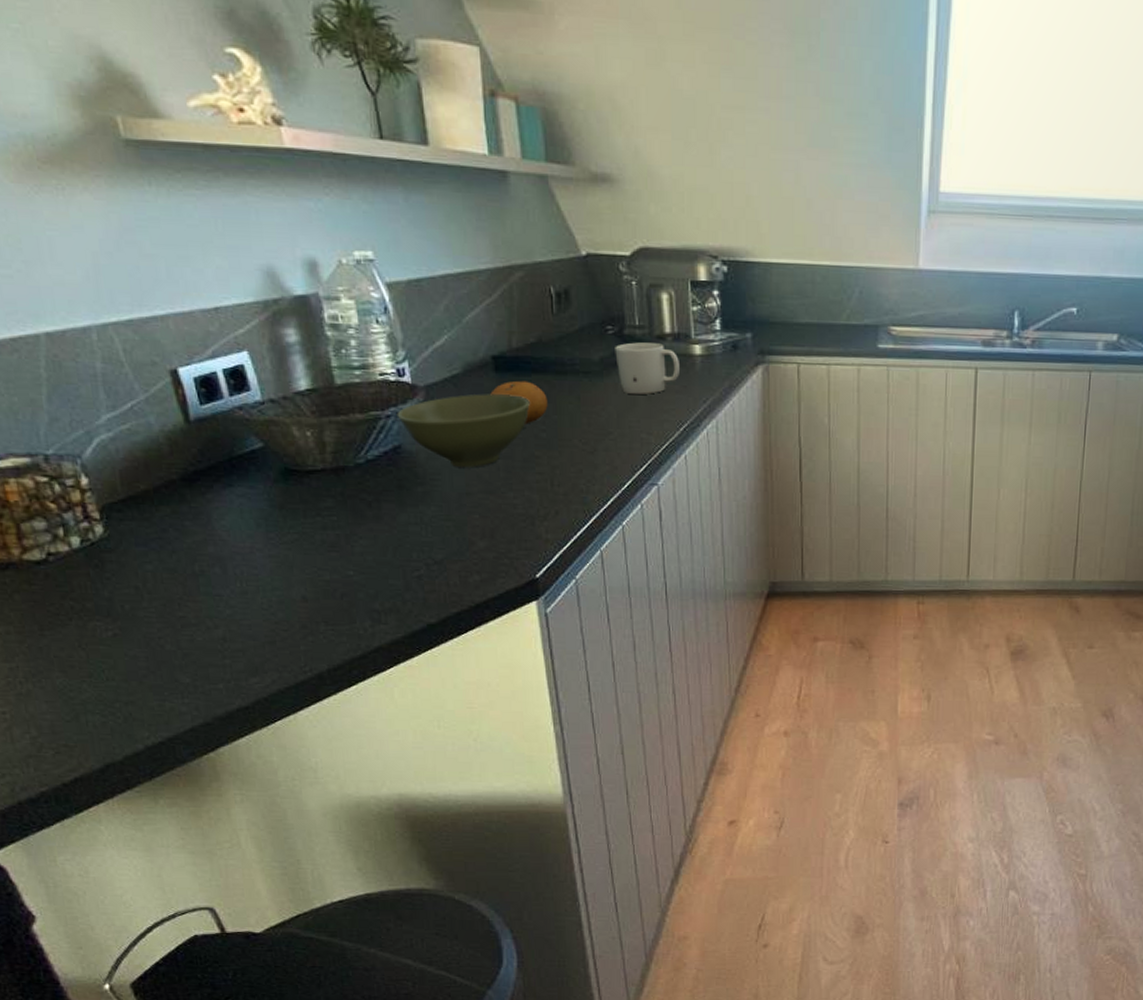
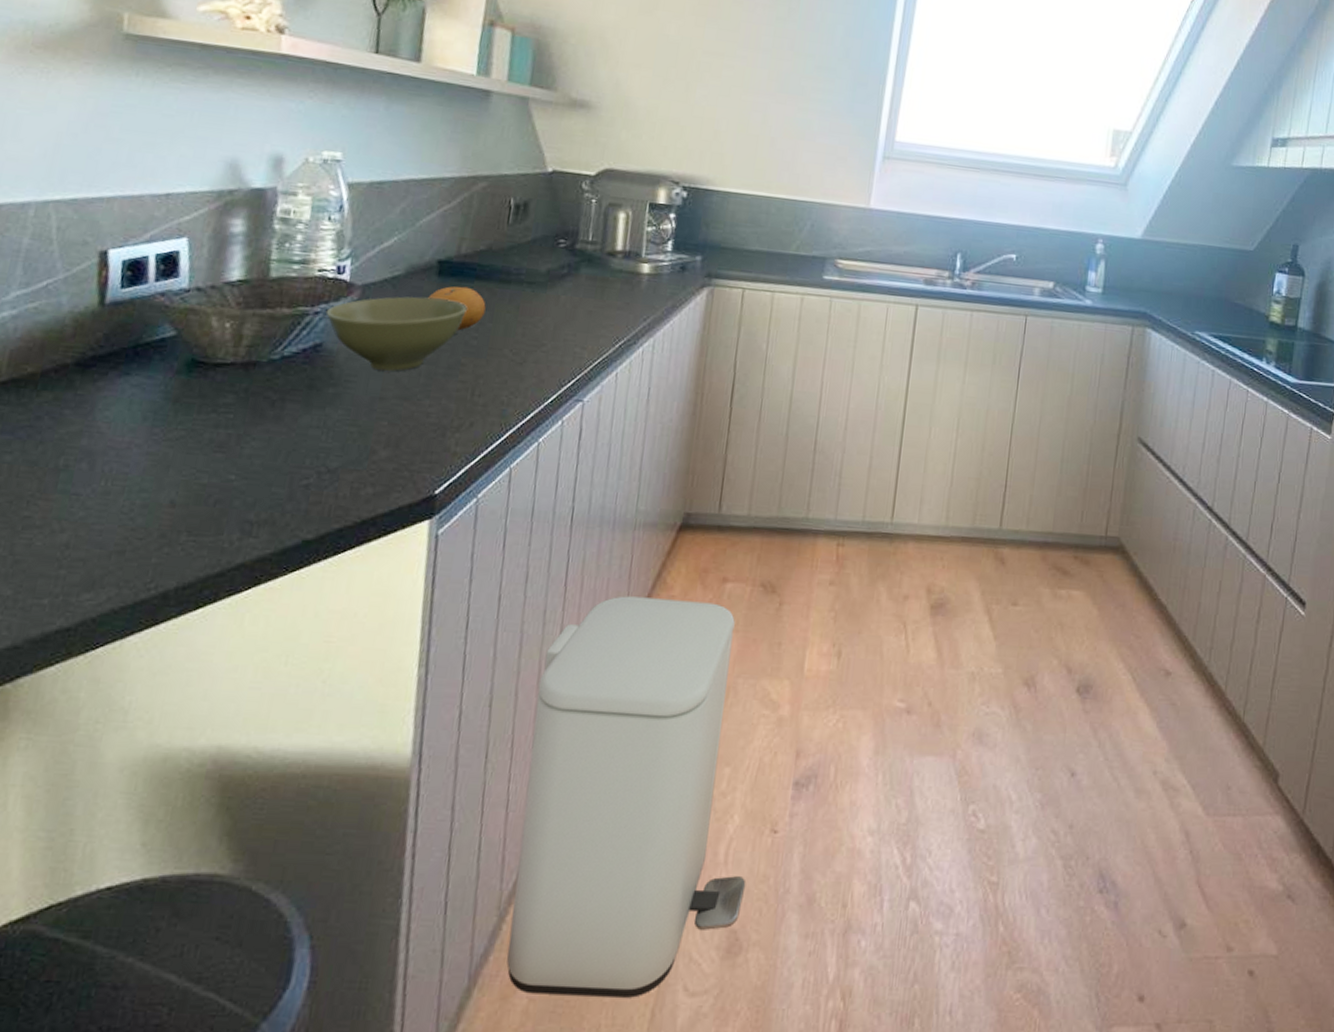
mug: present [615,342,681,395] -> none [562,256,627,309]
pedal bin: none [661,657,866,967] -> present [507,596,747,998]

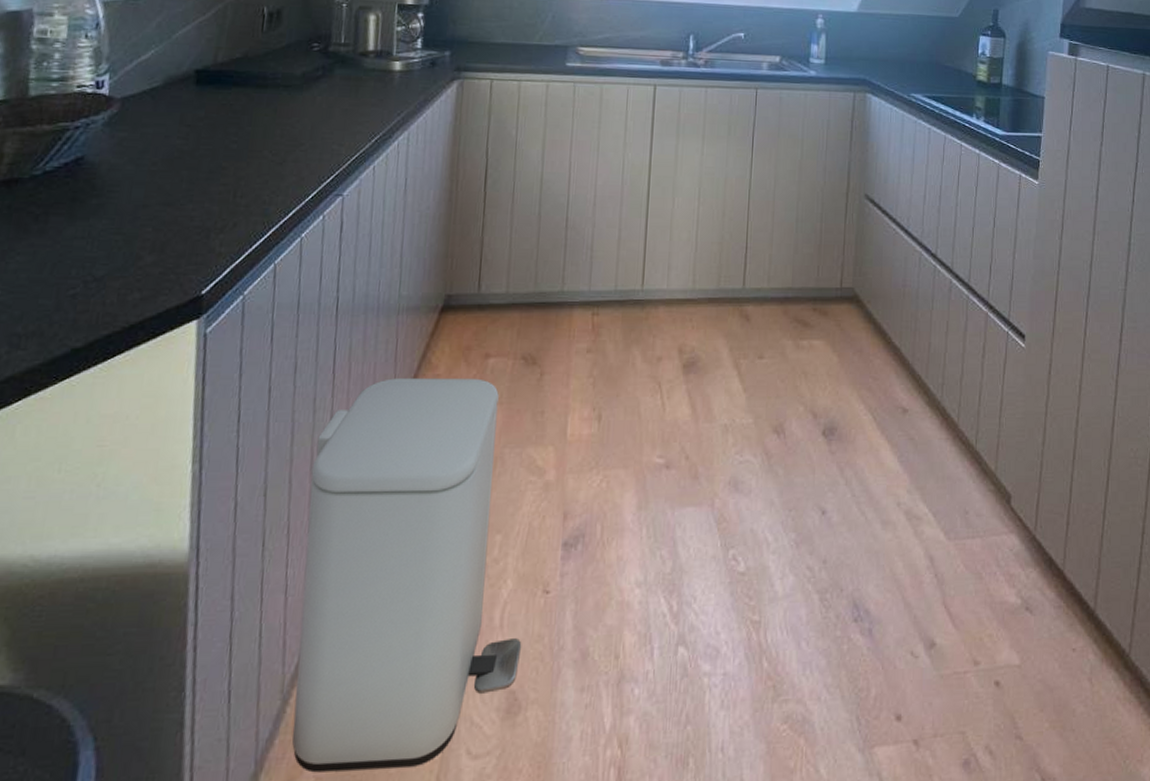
bowl: present [325,296,467,371] -> none [86,106,226,179]
fruit: present [428,286,486,331] -> none [187,93,244,136]

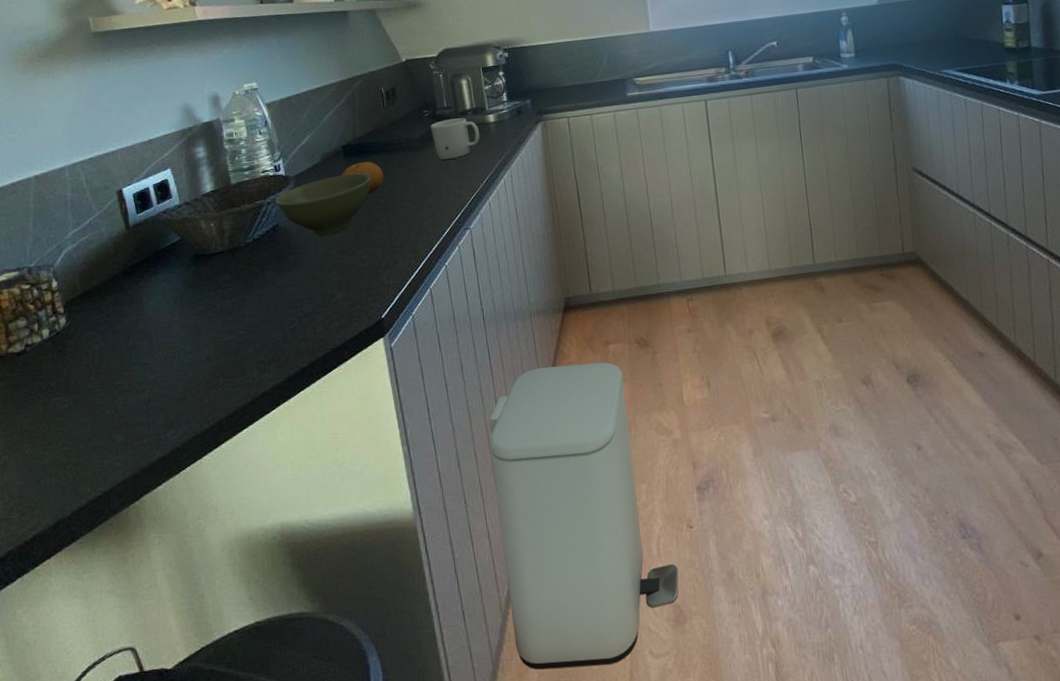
bowl: none [86,106,226,179] -> present [275,173,371,236]
fruit: none [187,93,244,136] -> present [342,161,384,195]
mug: none [317,58,380,108] -> present [430,117,480,161]

